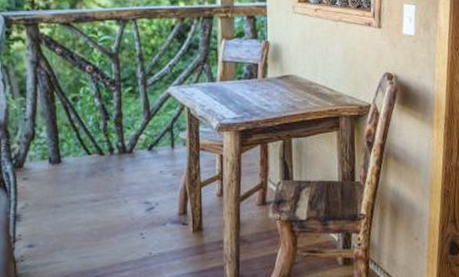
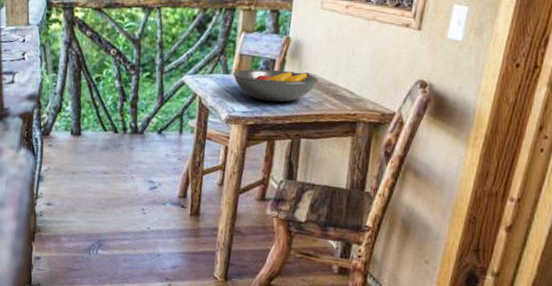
fruit bowl: none [219,74,300,105] -> present [233,69,319,103]

